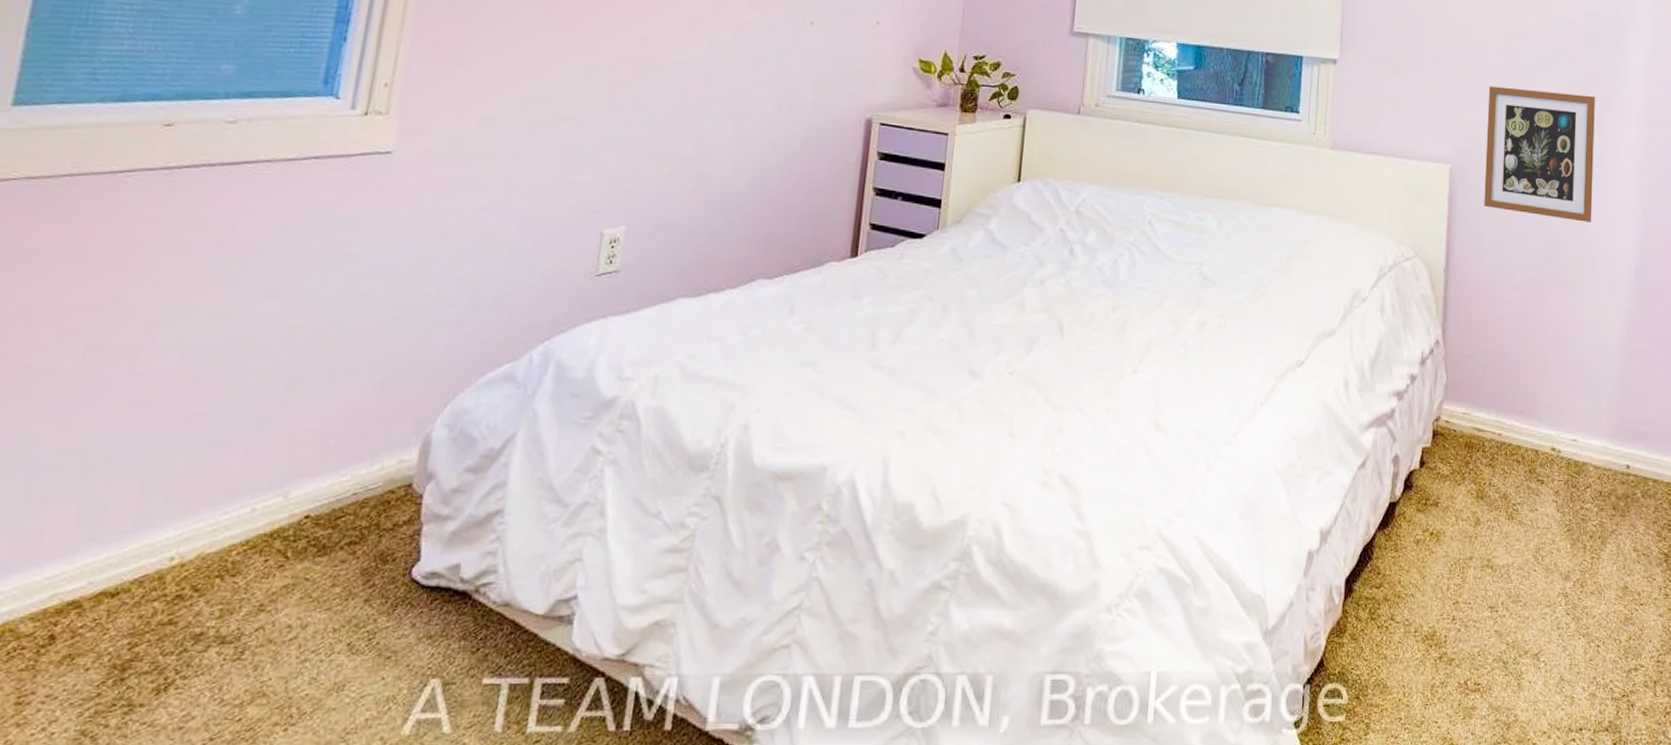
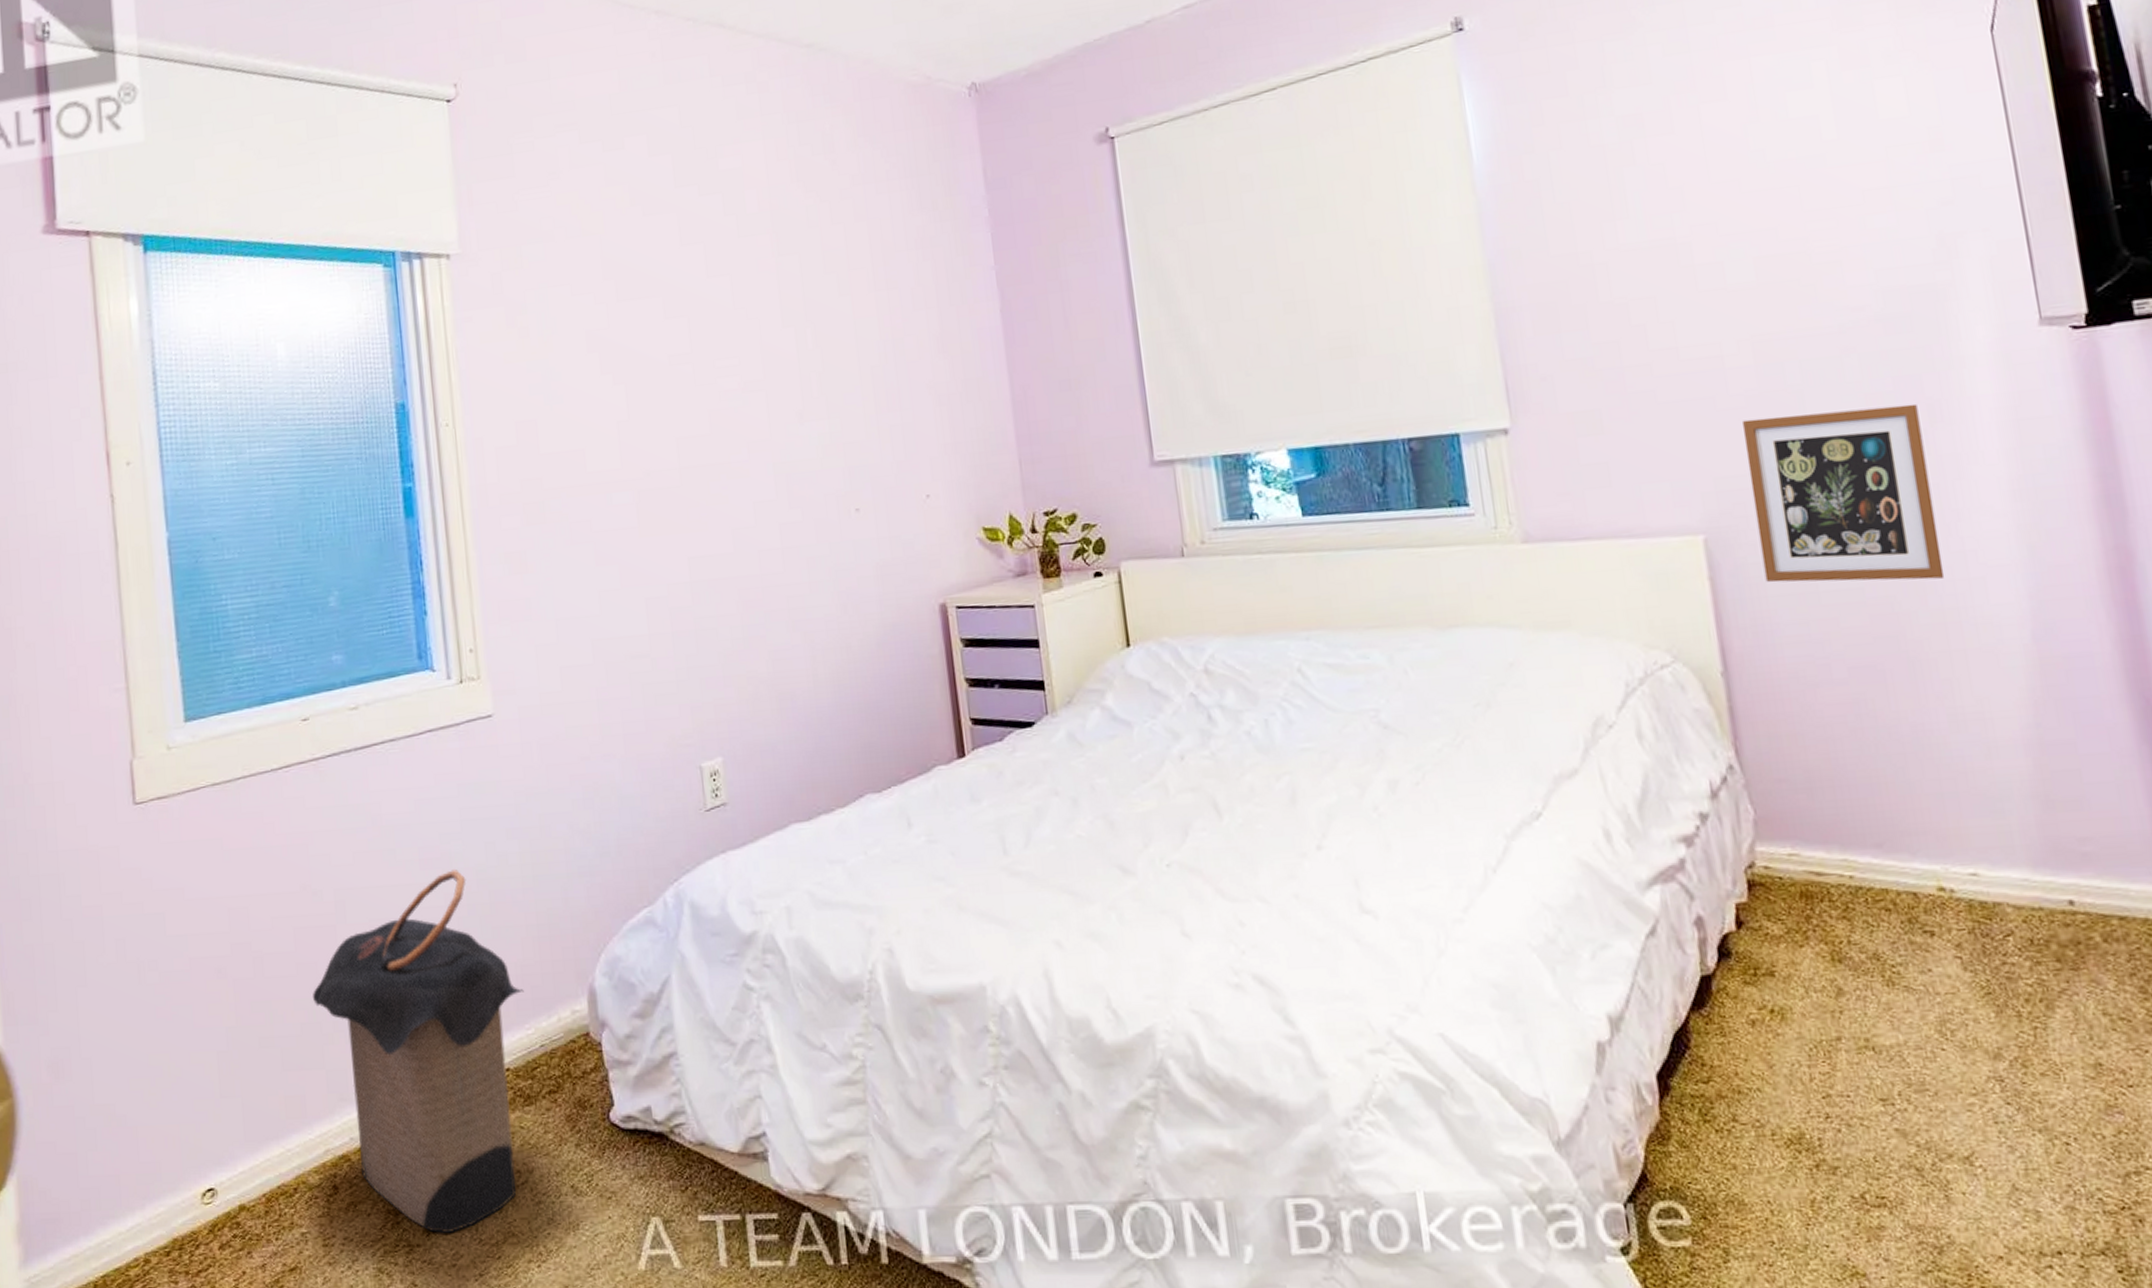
laundry hamper: none [86,303,350,693] -> present [313,870,524,1234]

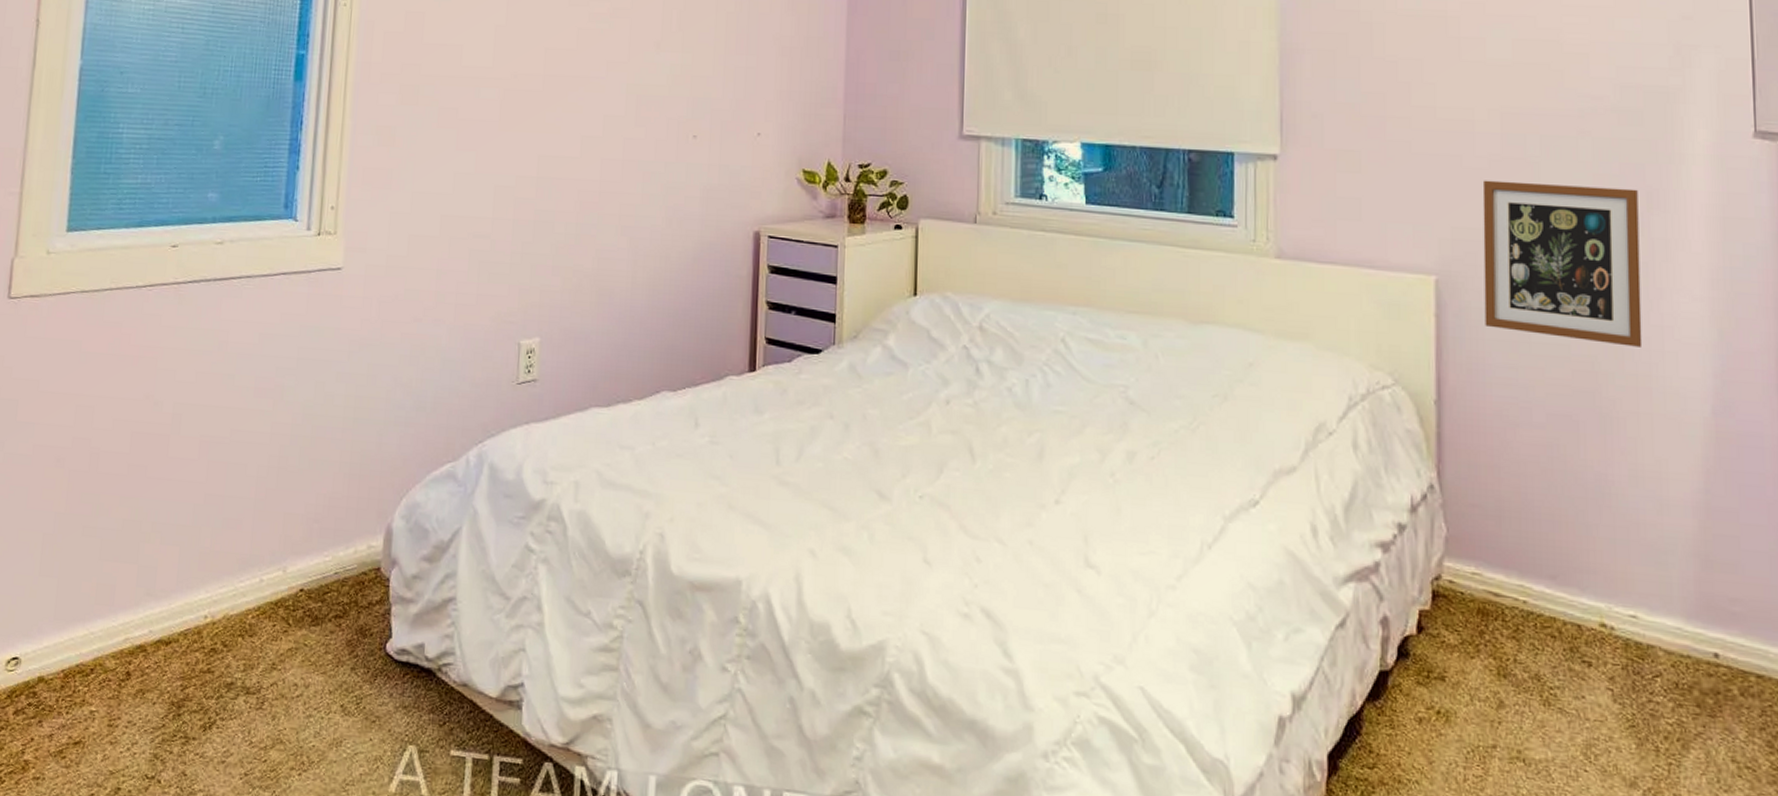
laundry hamper: present [313,870,524,1234] -> none [138,401,328,732]

